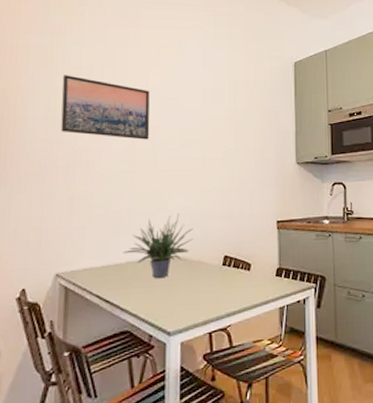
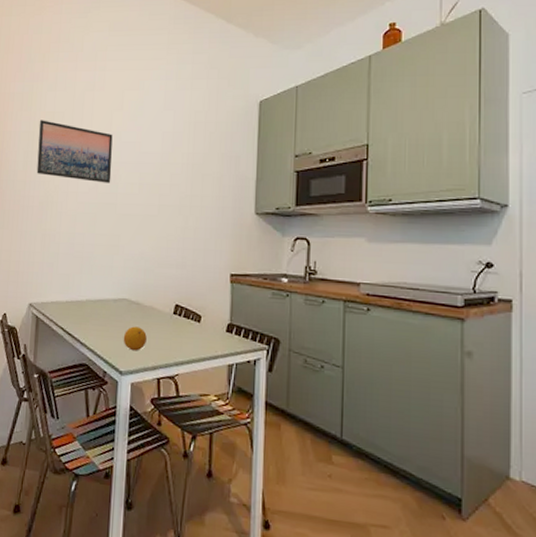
potted plant: present [123,213,194,278] -> none [84,258,148,319]
fruit: none [170,283,196,309] -> present [123,326,147,351]

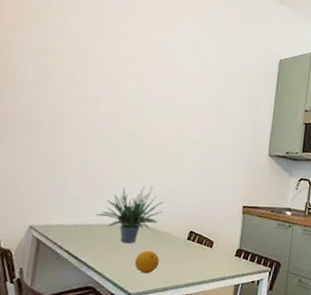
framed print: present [36,120,113,183] -> none [49,38,139,113]
potted plant: none [84,258,148,319] -> present [95,186,165,243]

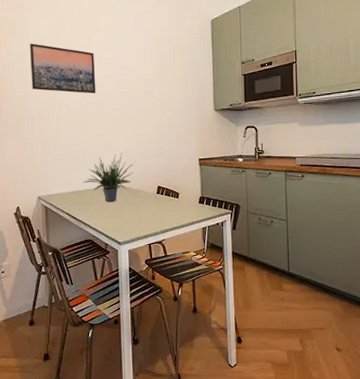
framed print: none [49,38,139,113] -> present [29,43,96,94]
fruit: present [134,250,159,274] -> none [118,206,138,225]

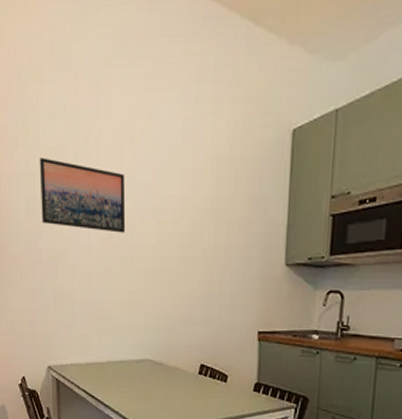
potted plant: present [83,152,134,202] -> none [104,316,170,380]

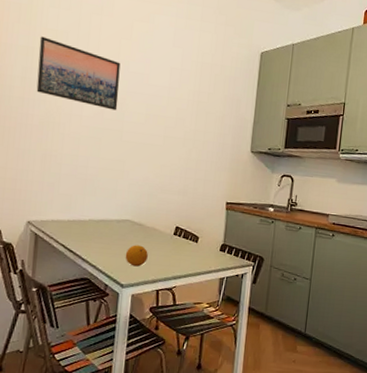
fruit: none [148,387,172,412] -> present [125,245,148,267]

